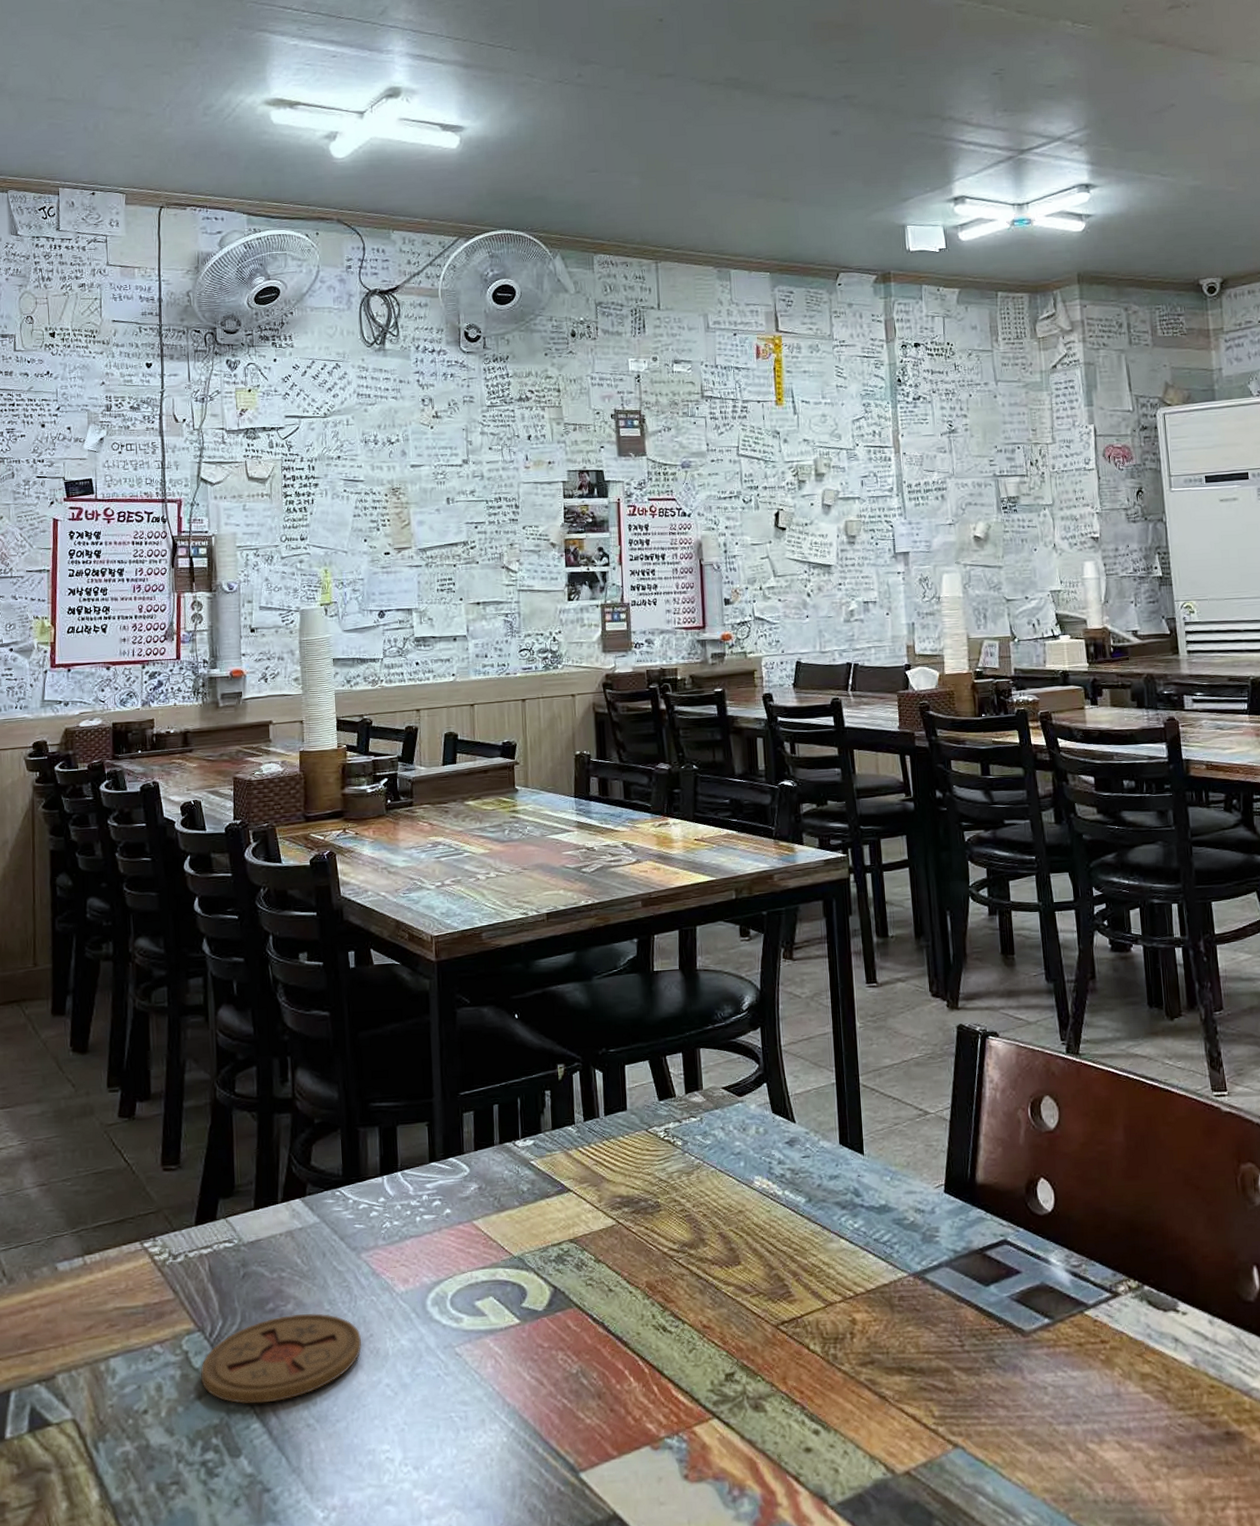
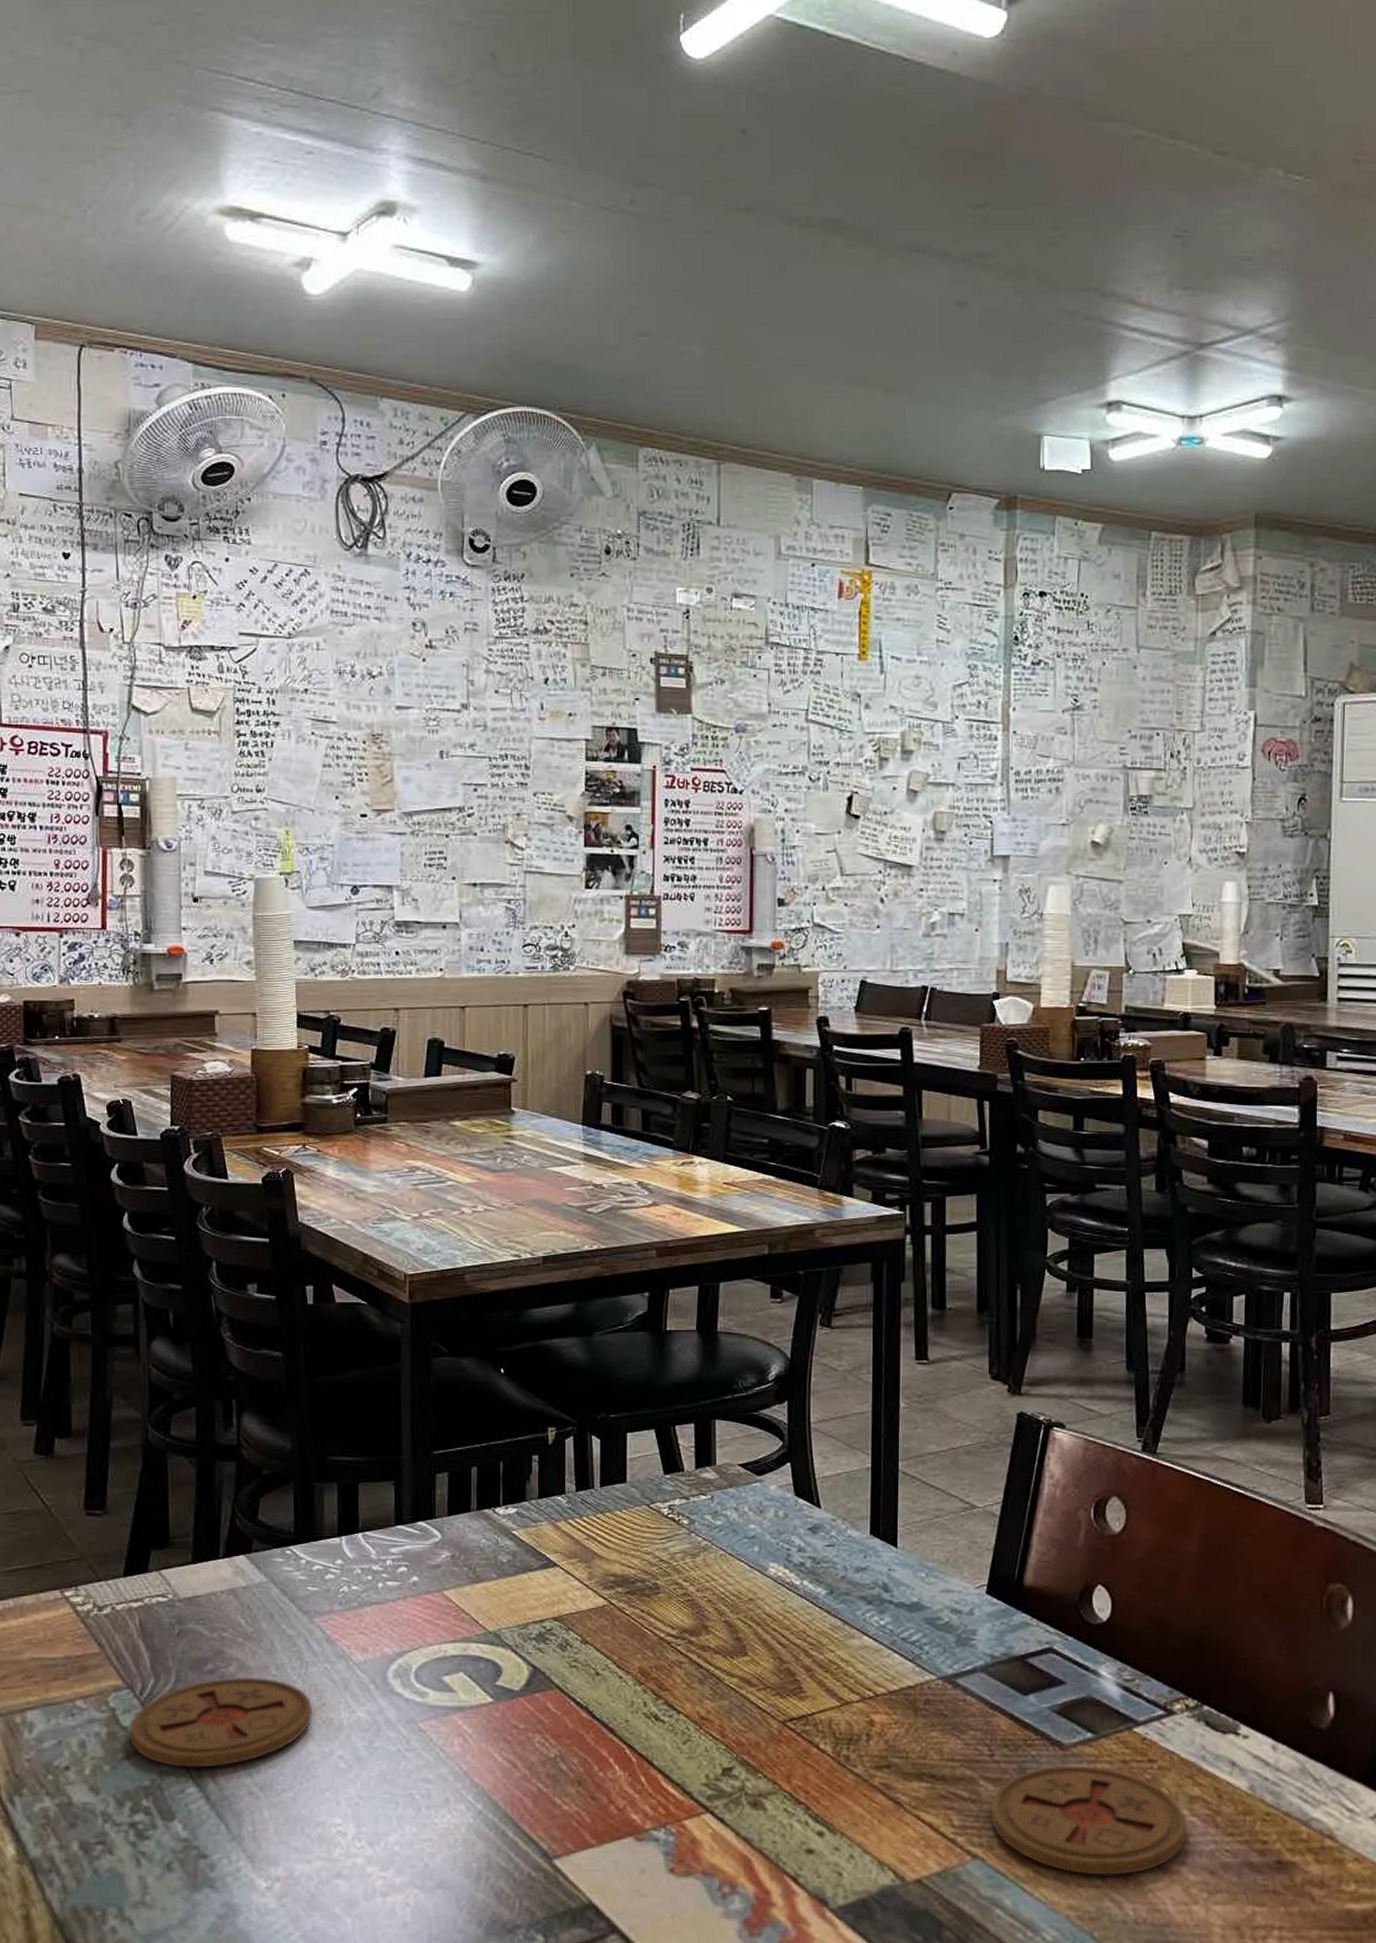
coaster: none [966,1350,1143,1457] -> present [991,1765,1188,1875]

